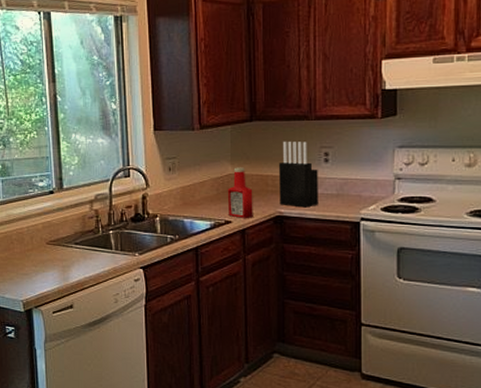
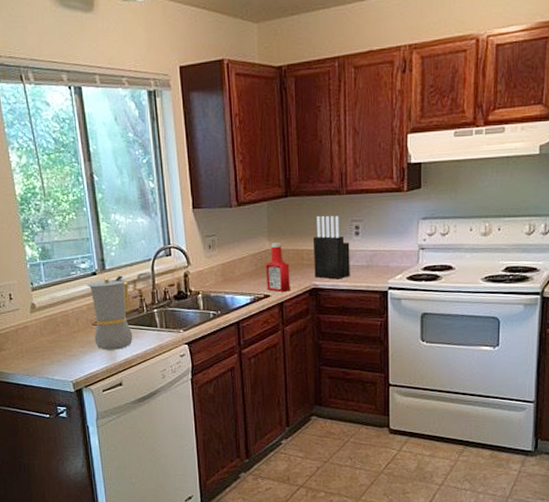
coffee maker: none [44,195,87,270] -> present [87,275,133,350]

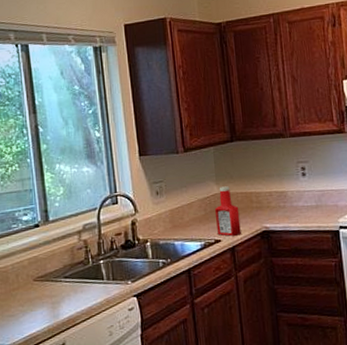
coffee maker: present [87,275,133,350] -> none [29,226,78,308]
knife block: present [314,215,350,280] -> none [261,158,300,221]

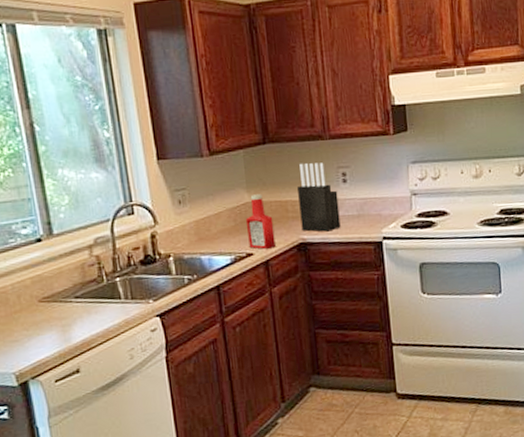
knife block: none [261,158,300,221] -> present [297,162,341,232]

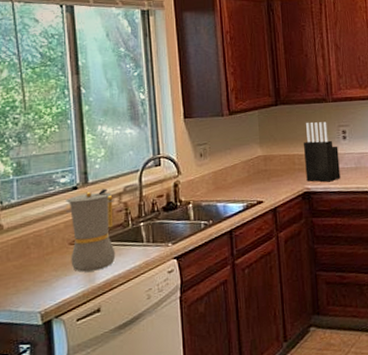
coffee maker: none [30,240,92,331] -> present [66,188,116,272]
ketchup bottle: present [245,194,276,249] -> none [257,148,283,198]

